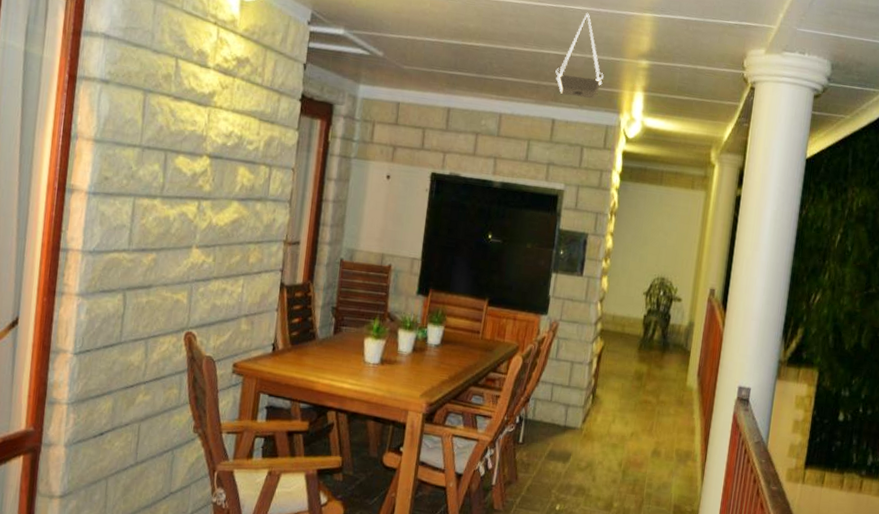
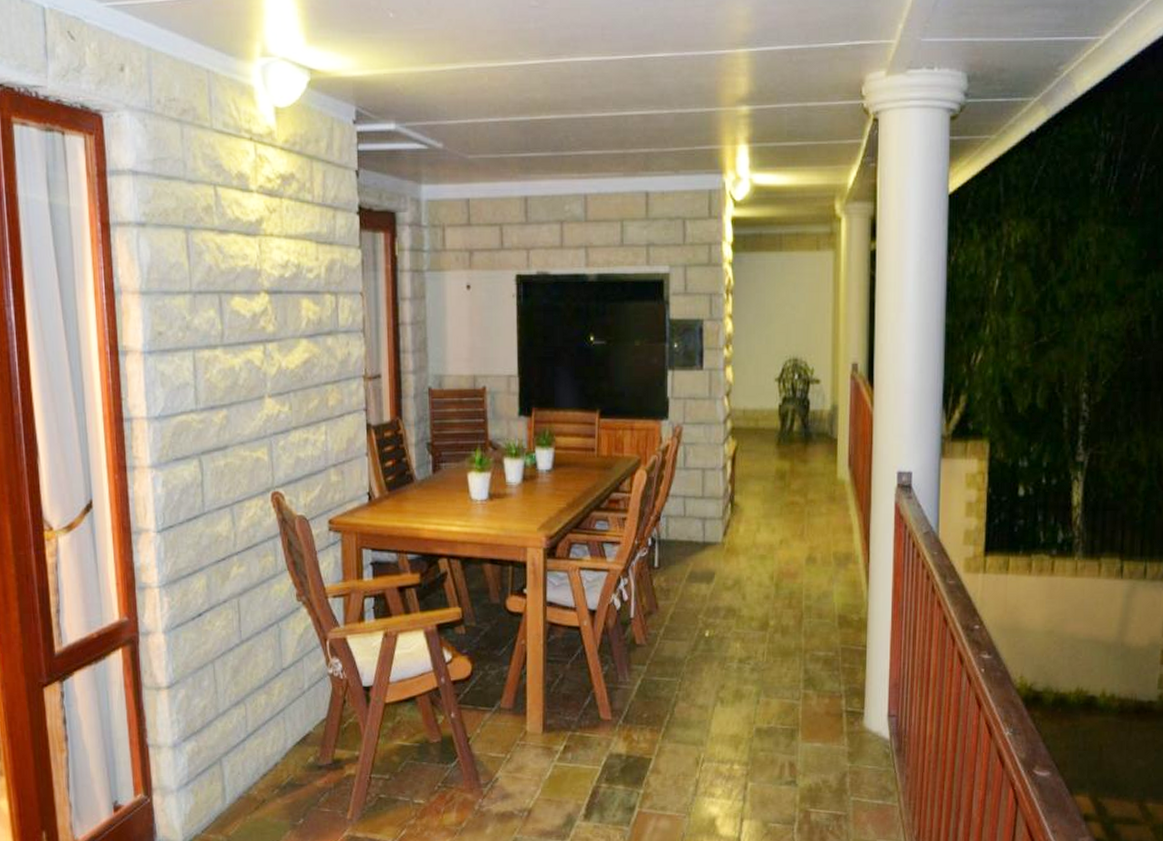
hanging planter: present [555,12,604,99] -> none [642,59,699,162]

